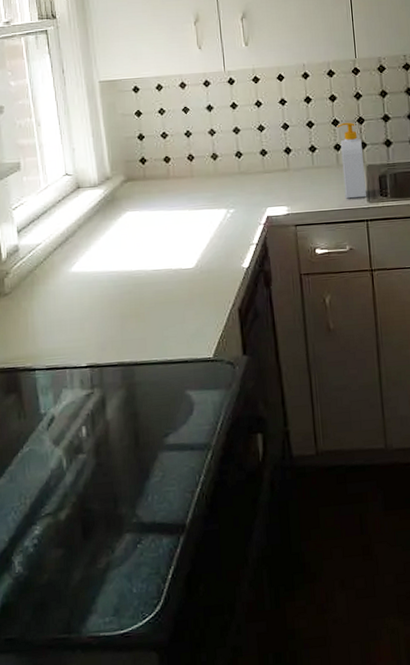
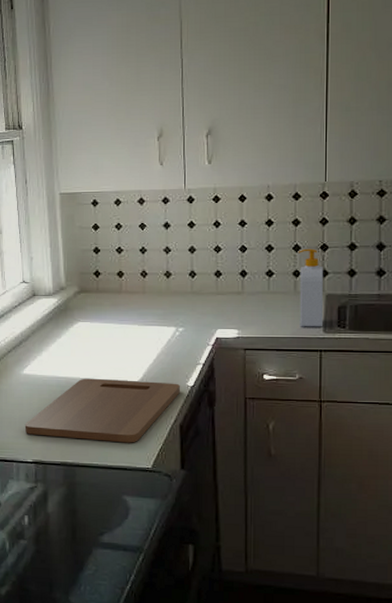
cutting board: none [76,266,237,337] -> present [24,378,181,443]

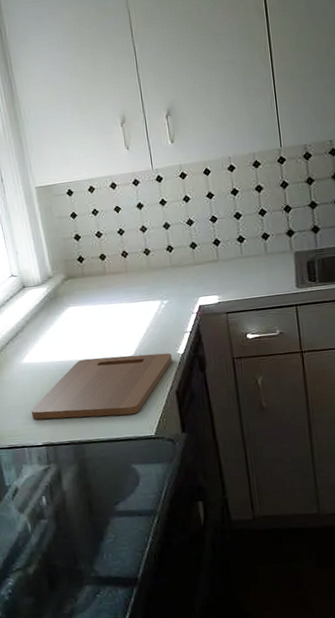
soap bottle: present [297,248,323,327] -> none [264,211,295,286]

